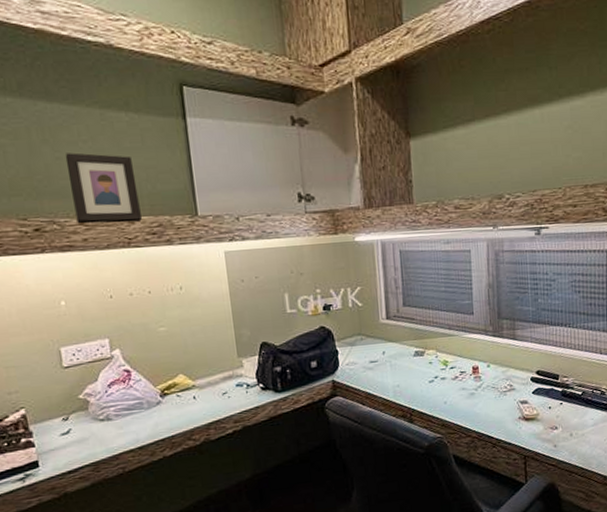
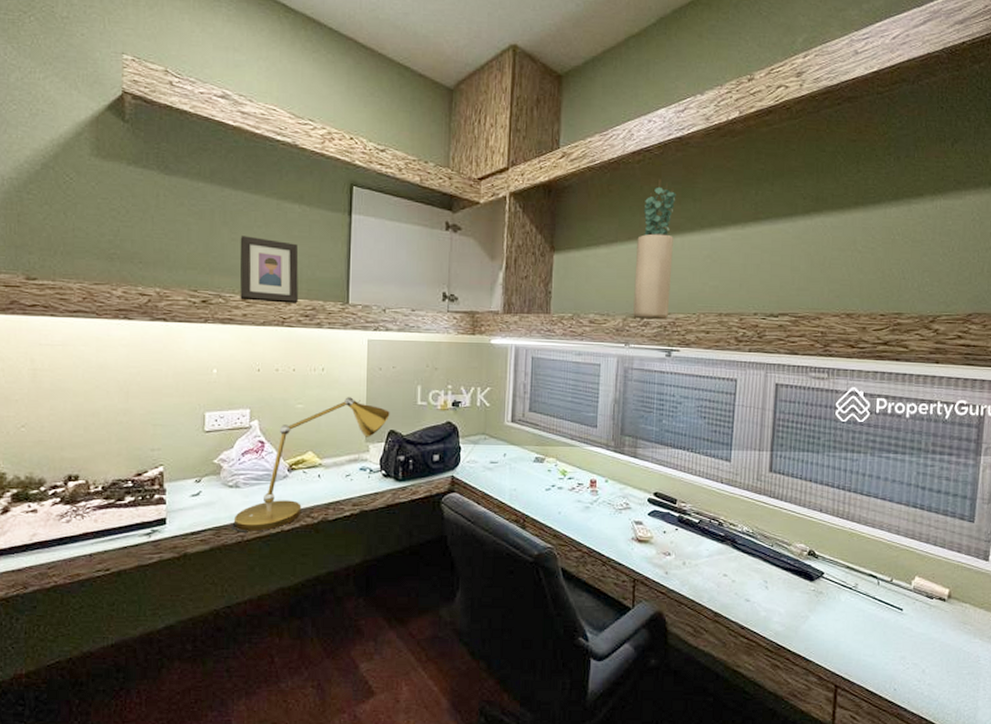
desk lamp: none [110,313,260,465] -> present [232,397,390,532]
vase: none [495,48,535,200] -> present [633,179,676,320]

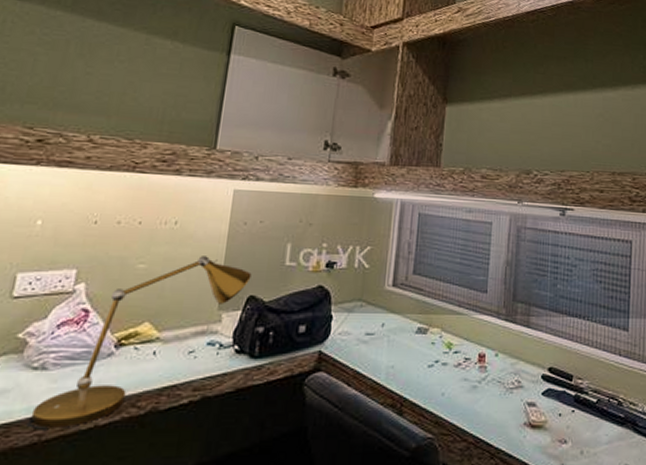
picture frame: present [239,235,299,304] -> none [86,70,164,147]
vase: present [633,179,676,320] -> none [527,38,569,177]

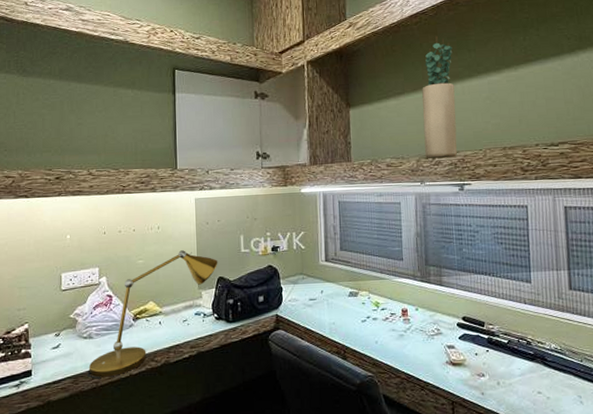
vase: none [527,38,569,177] -> present [422,36,458,159]

